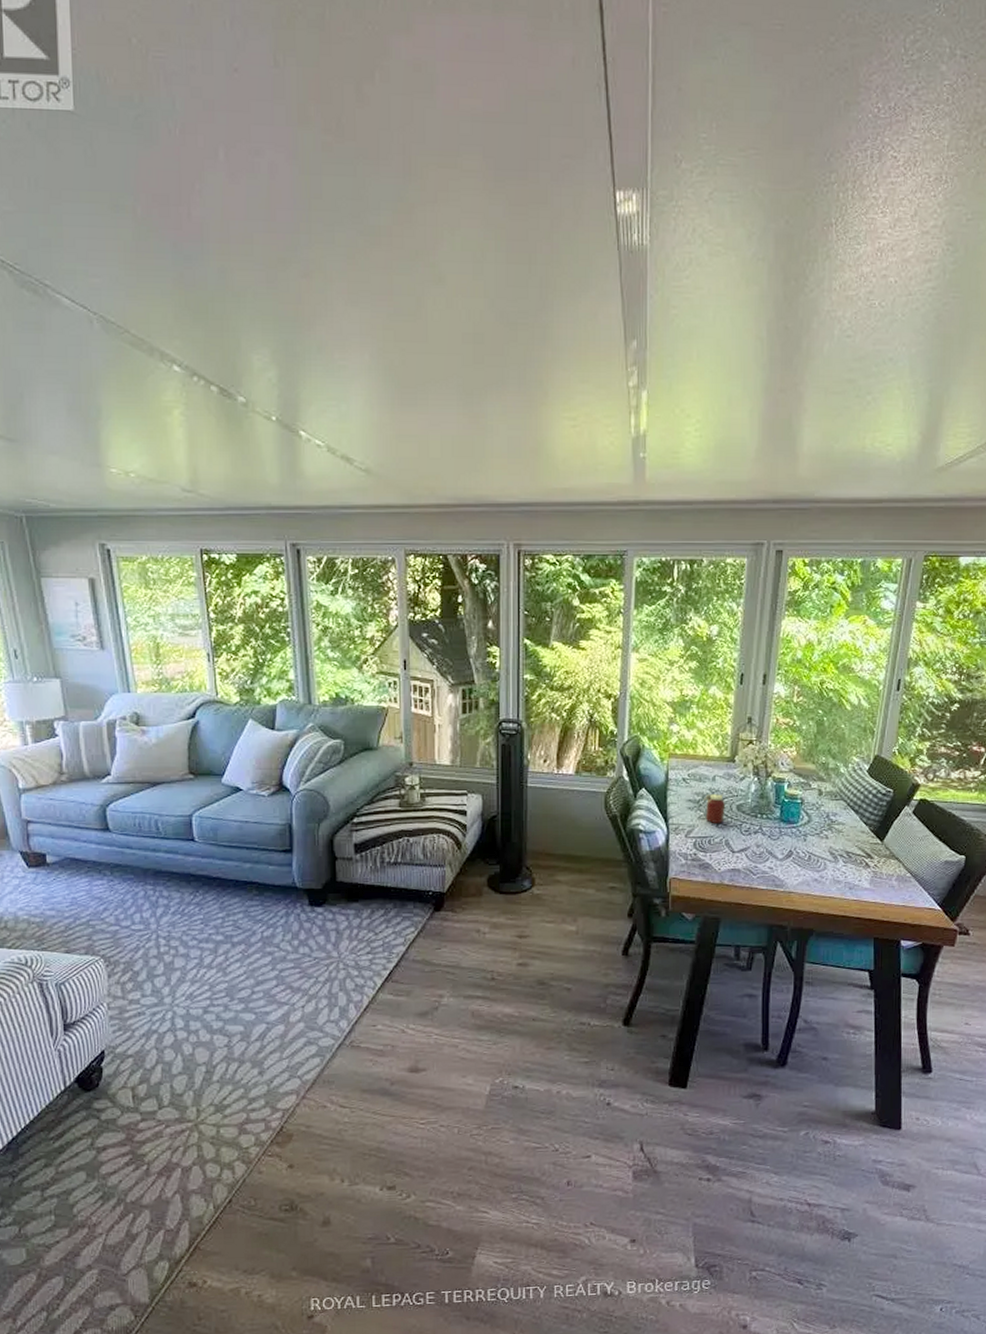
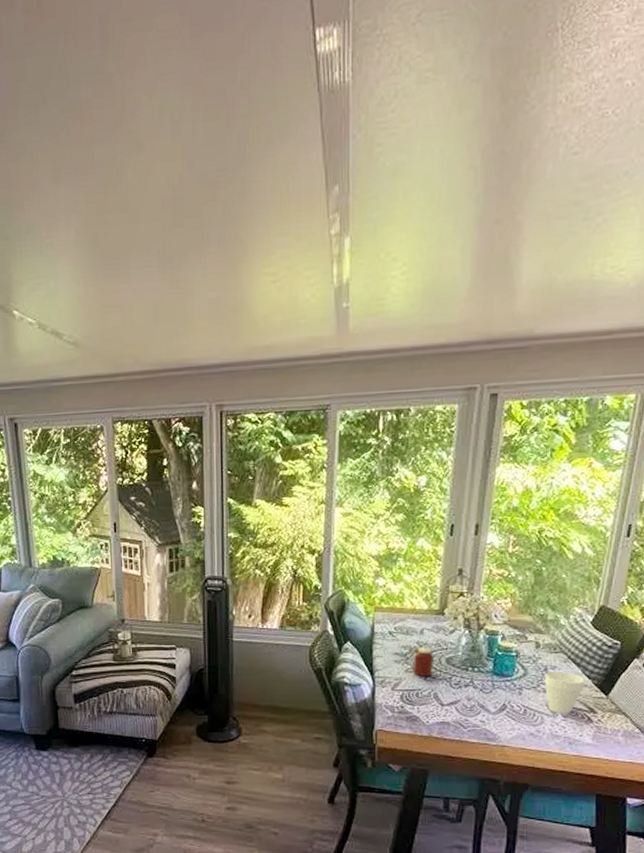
cup: none [826,817,863,860] -> present [544,670,586,714]

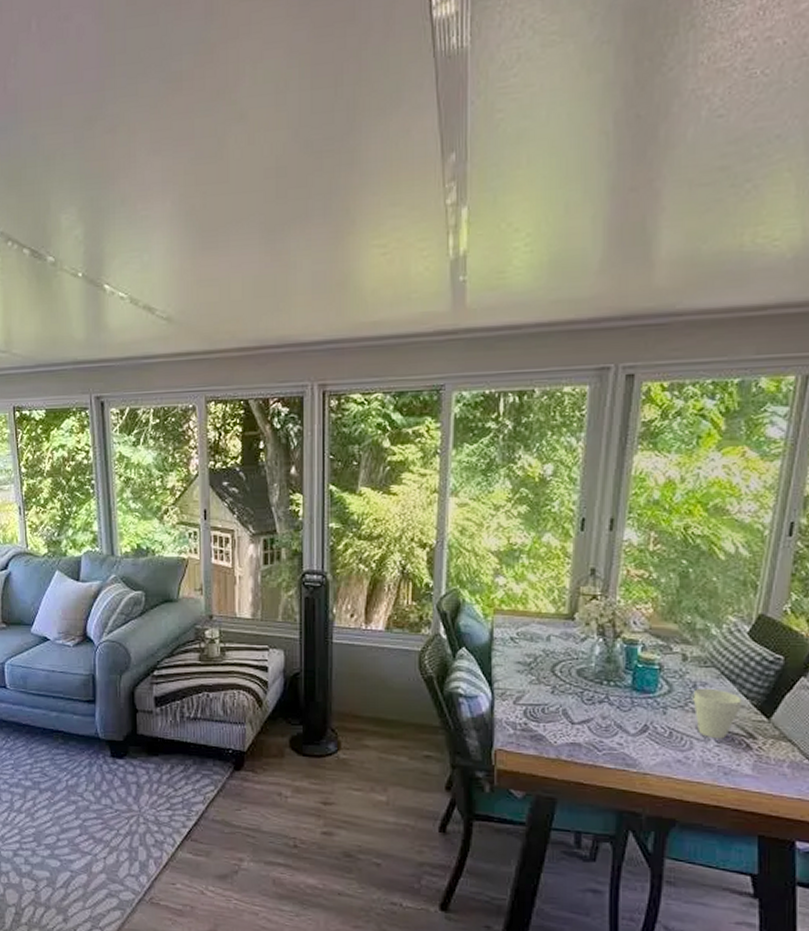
jar: present [410,647,433,676] -> none [534,656,562,689]

